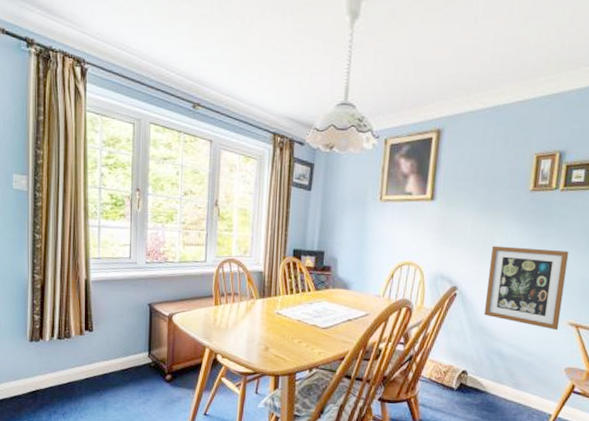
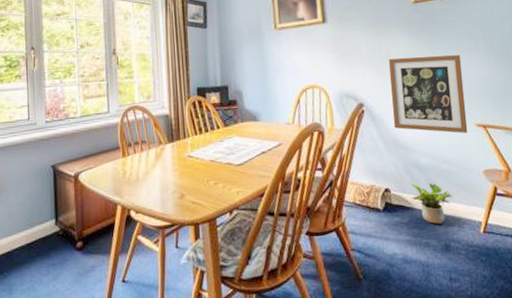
potted plant: none [485,369,528,410] -> present [410,183,452,224]

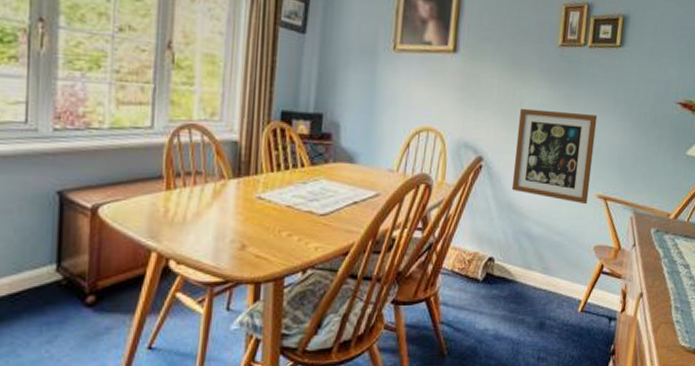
potted plant: present [410,183,452,224] -> none [513,254,558,300]

